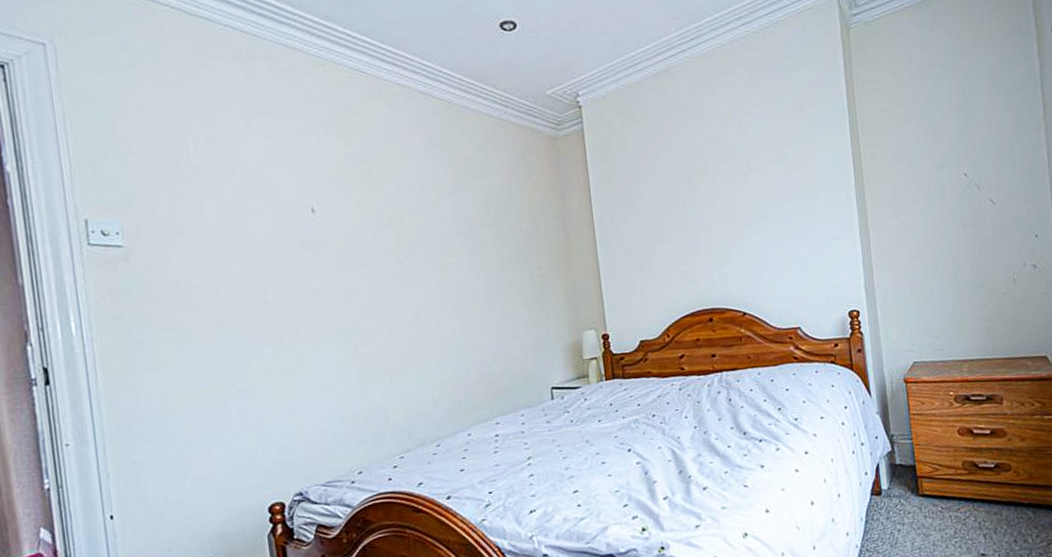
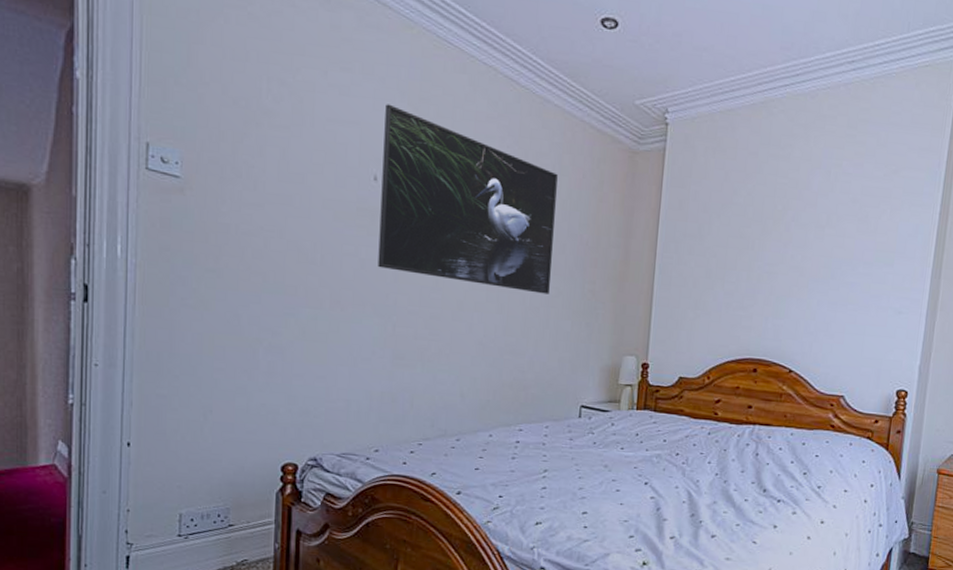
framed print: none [311,139,500,295] -> present [378,104,558,294]

